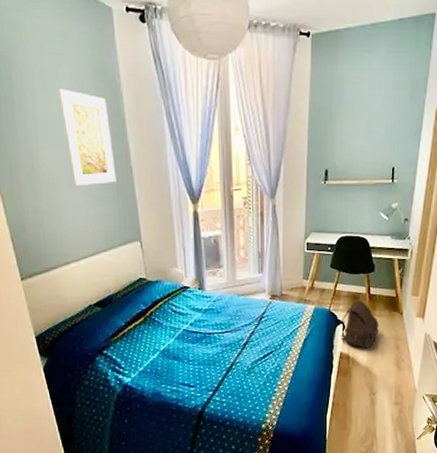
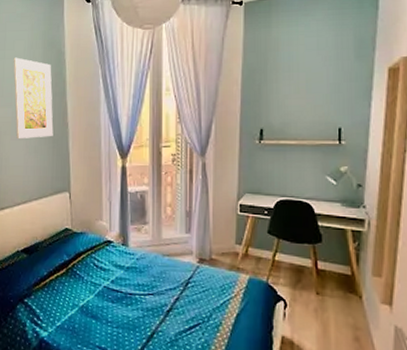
satchel: present [339,300,379,348] -> none [279,274,331,335]

